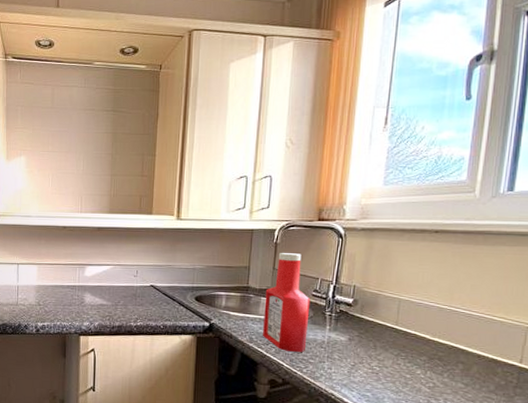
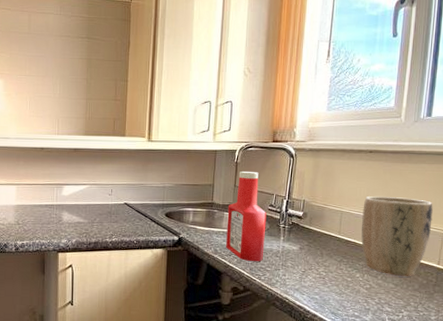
plant pot: none [423,283,515,376] -> present [361,196,433,277]

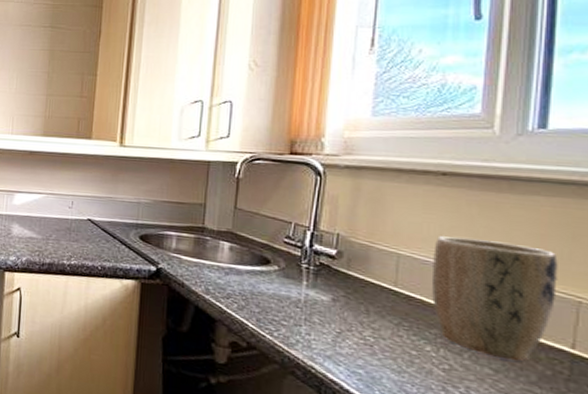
ketchup bottle: present [225,172,267,261] -> none [221,190,282,311]

